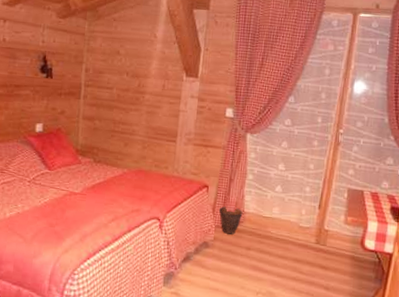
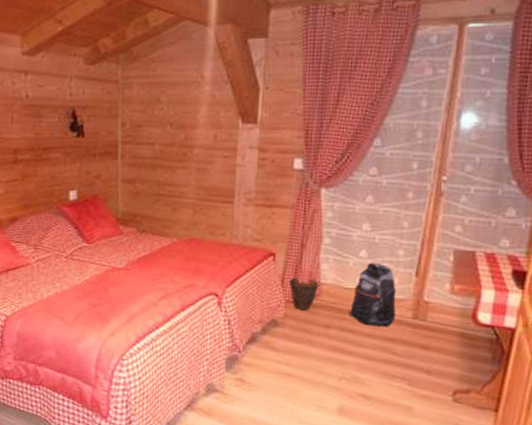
backpack: none [266,196,304,250] -> present [348,262,397,327]

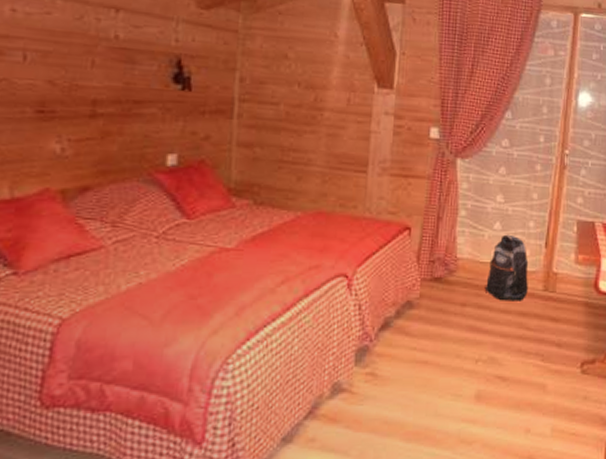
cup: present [288,277,319,310] -> none [424,253,455,288]

